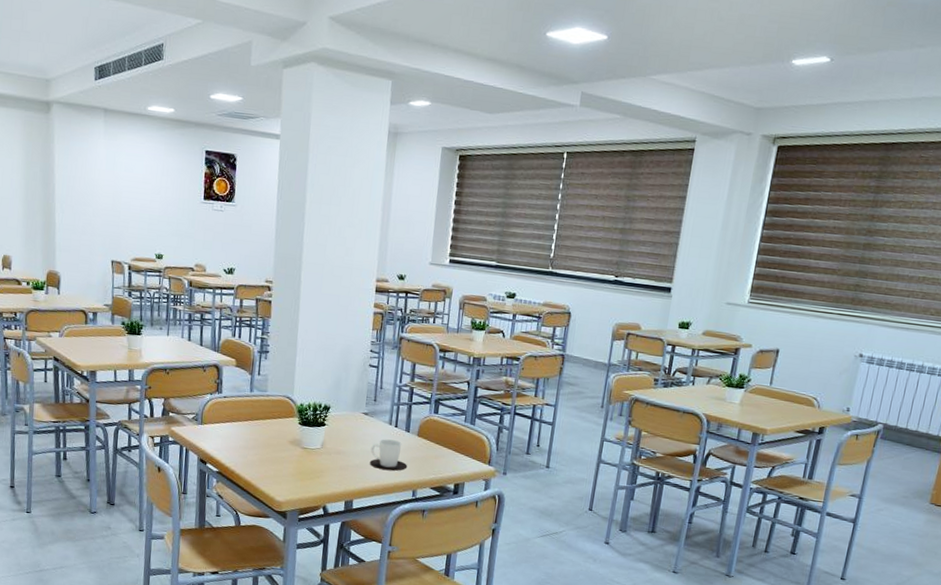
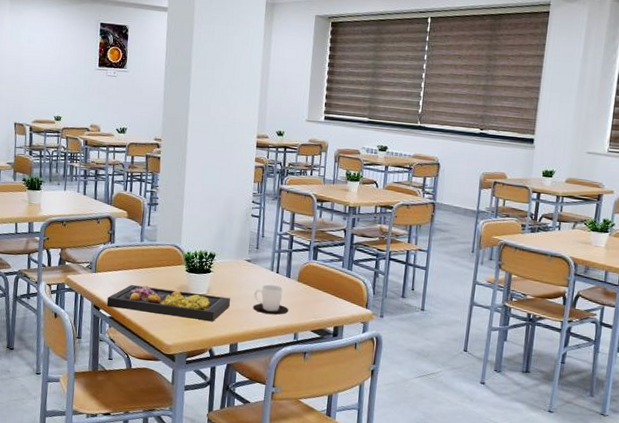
food tray: none [214,438,346,477] -> present [106,285,231,321]

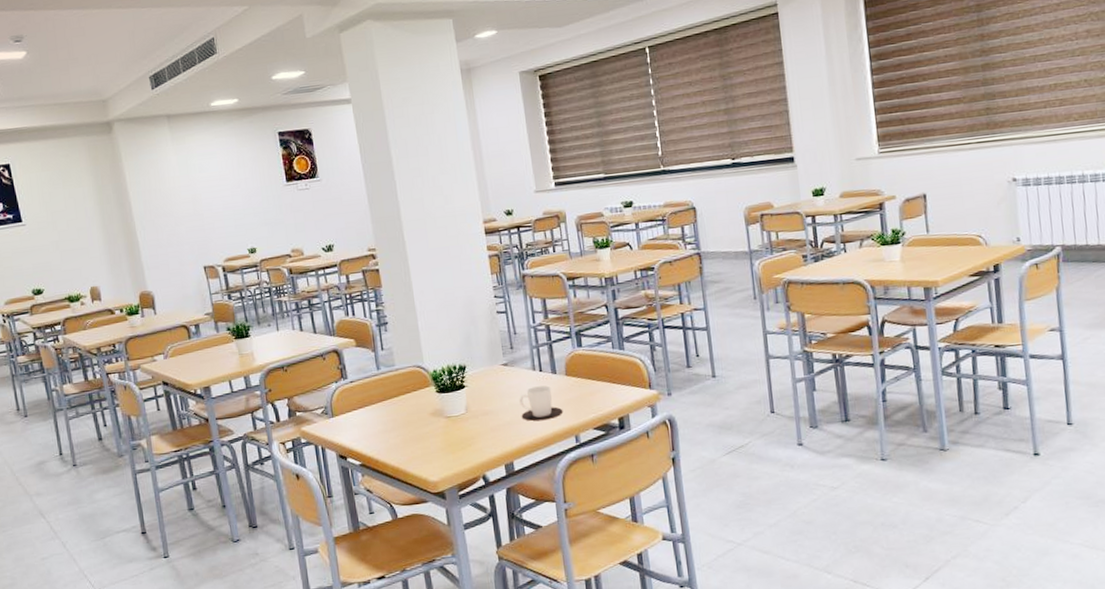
food tray: present [106,285,231,321] -> none [353,412,496,453]

